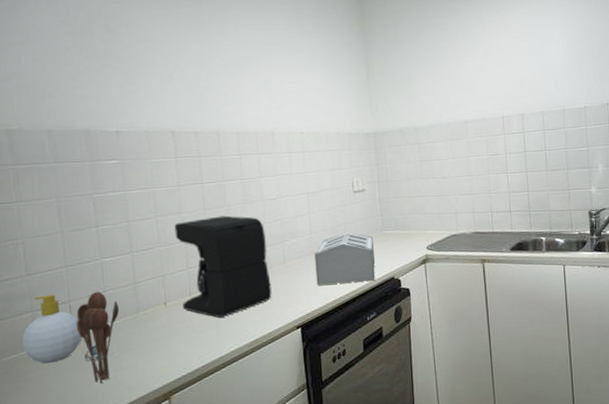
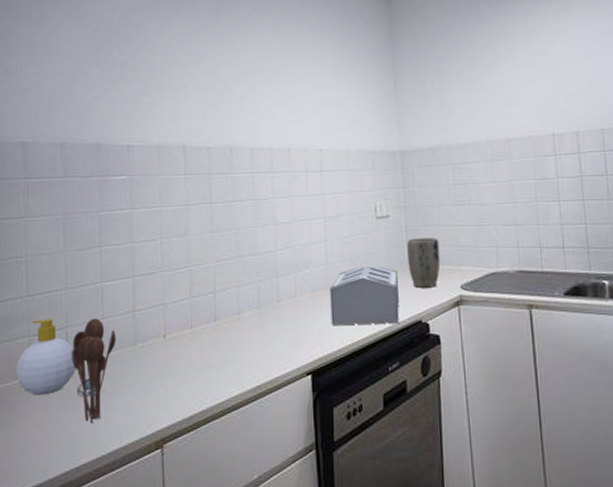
coffee maker: present [174,215,272,318] -> none [179,239,280,356]
plant pot: none [381,207,410,250] -> present [407,238,441,288]

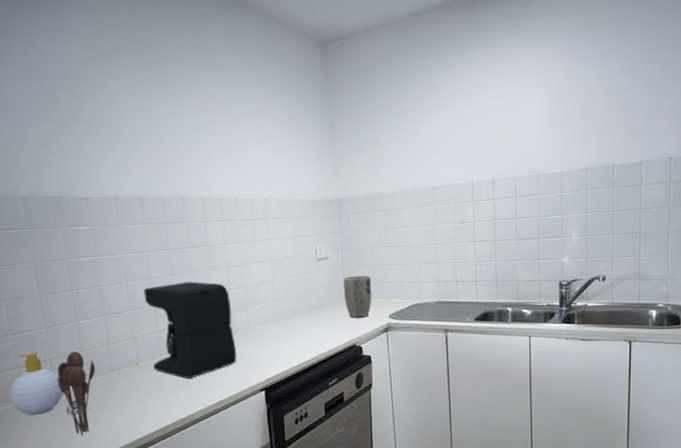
coffee maker: none [179,239,280,356] -> present [144,281,237,379]
toaster: present [330,264,399,325] -> none [278,299,337,350]

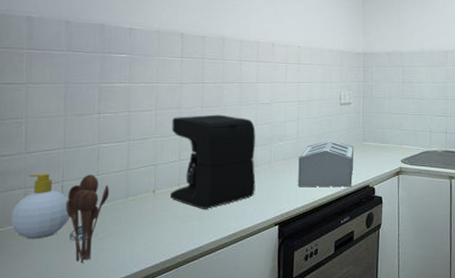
toaster: none [278,299,337,350] -> present [298,140,354,187]
plant pot: present [343,275,372,318] -> none [362,122,388,160]

